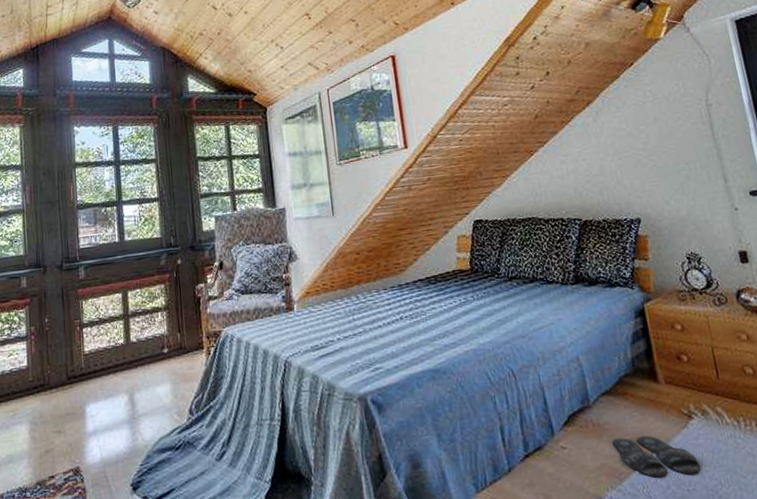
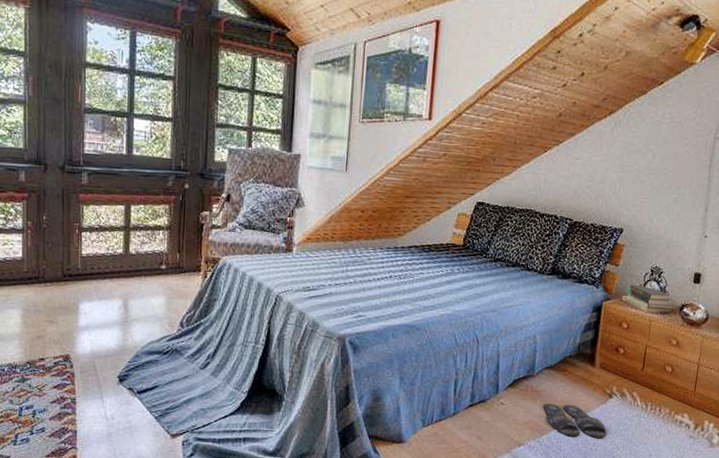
books: none [664,276,730,308] -> present [622,285,677,314]

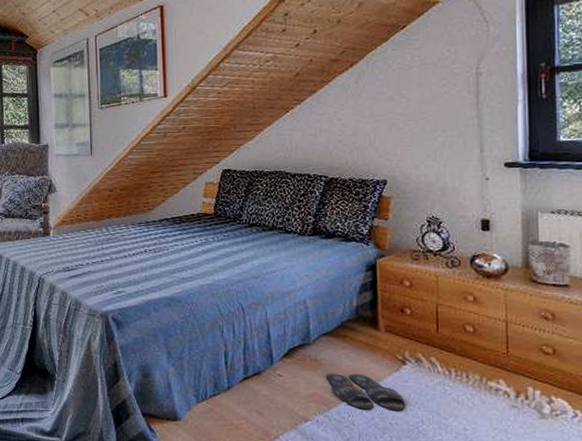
books: present [622,285,677,314] -> none [398,238,465,267]

